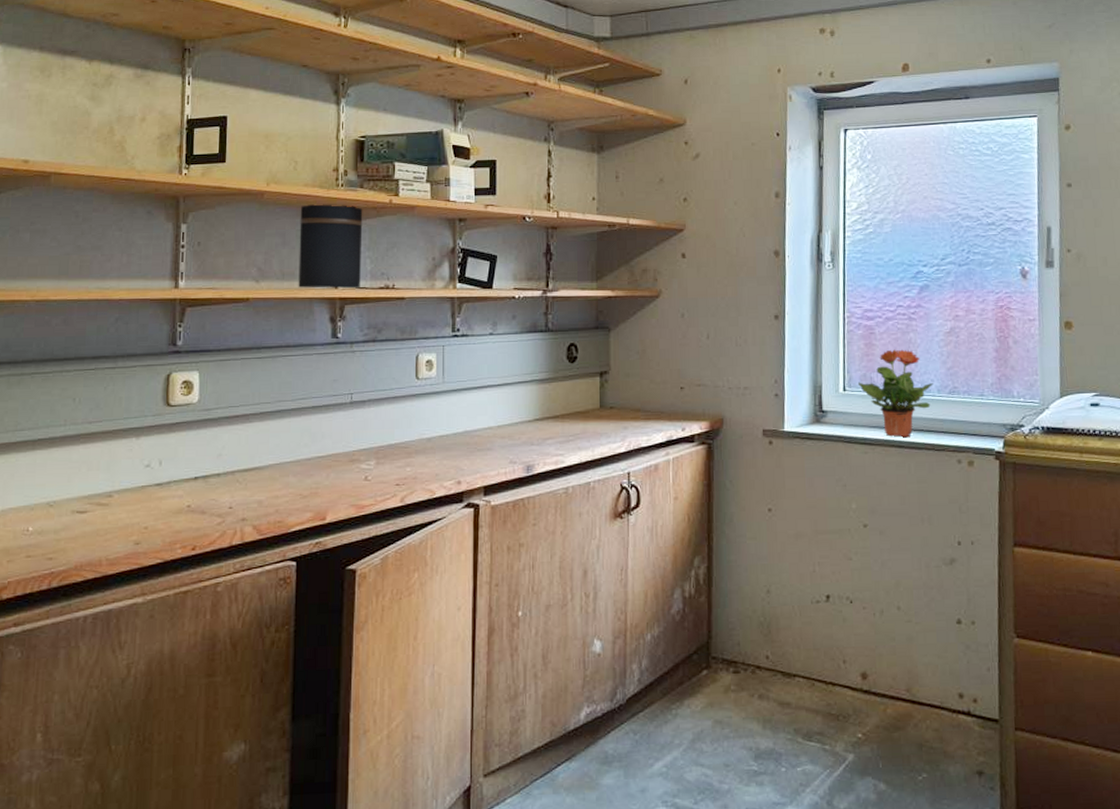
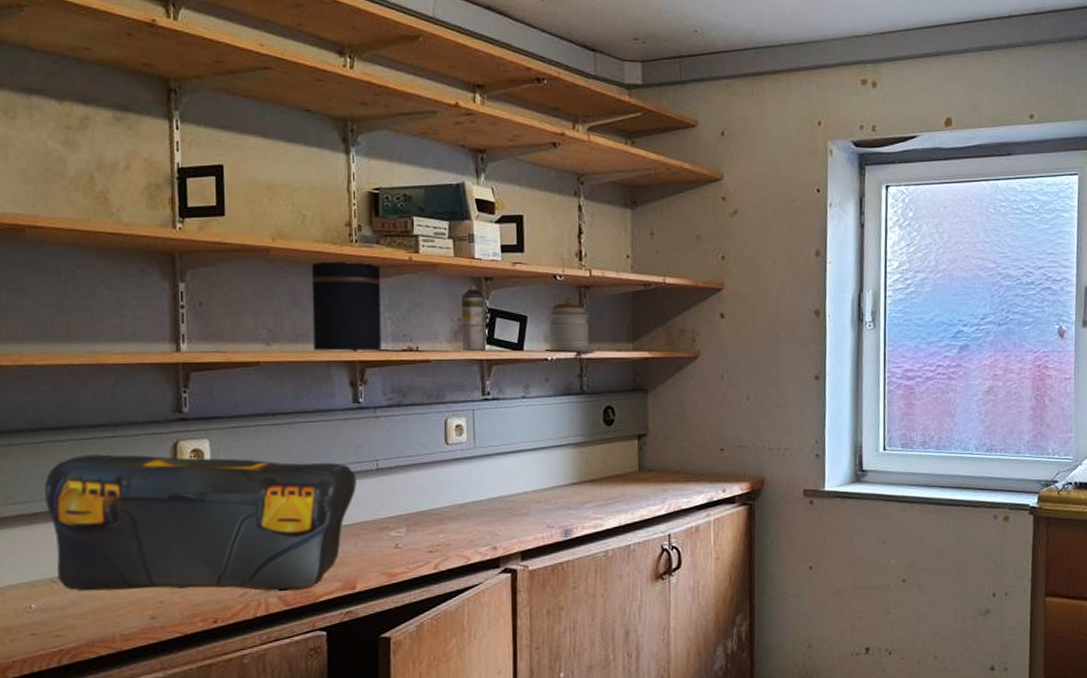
toolbox: none [48,384,331,521] -> present [44,454,357,592]
aerosol can: none [434,227,458,290] -> present [461,285,487,352]
jar: none [516,238,556,290] -> present [548,297,590,352]
potted plant: present [857,349,933,438] -> none [897,408,971,495]

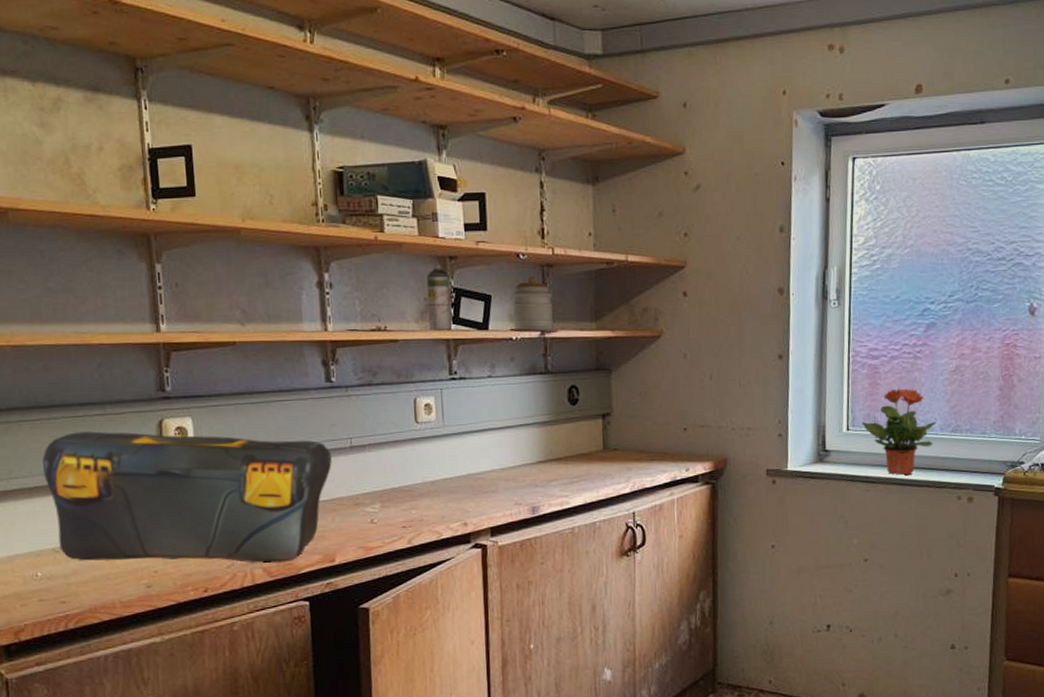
cylinder: present [311,261,382,352] -> none [280,241,351,331]
potted plant: none [897,408,971,495] -> present [861,388,936,476]

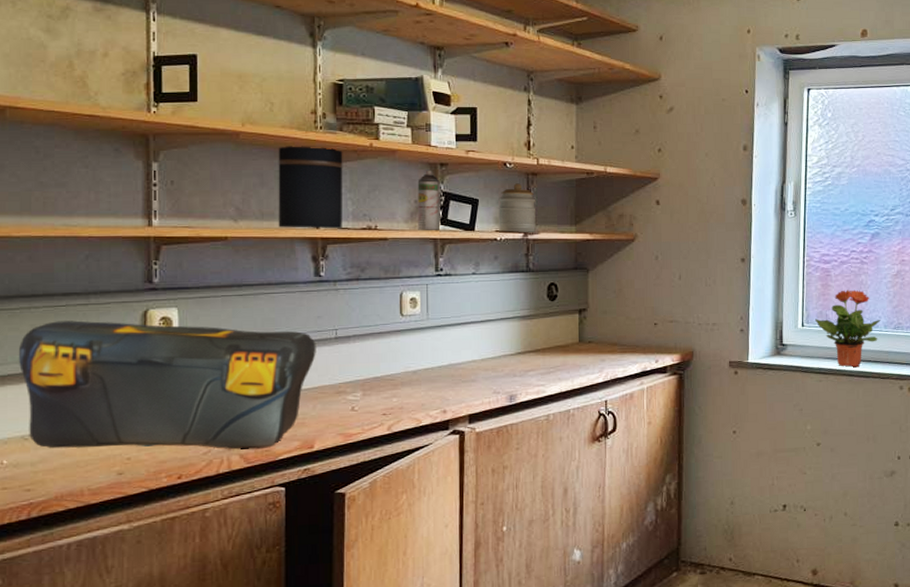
cylinder: none [280,241,351,331] -> present [278,146,343,229]

